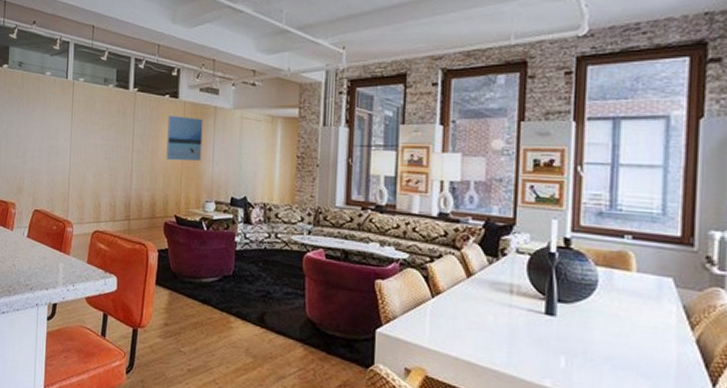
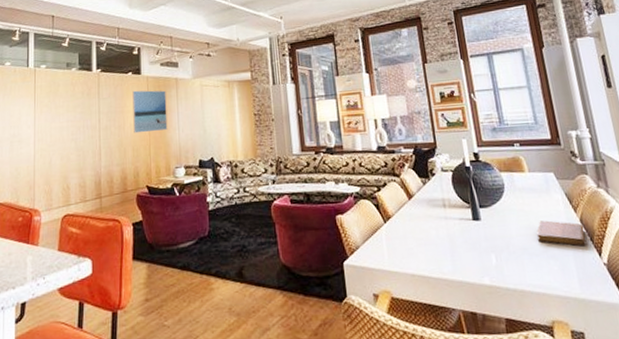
notebook: none [627,331,700,372] -> present [536,220,586,247]

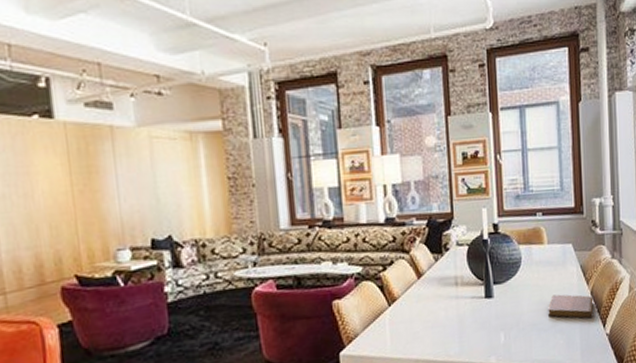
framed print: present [132,90,168,134] -> none [42,142,102,205]

